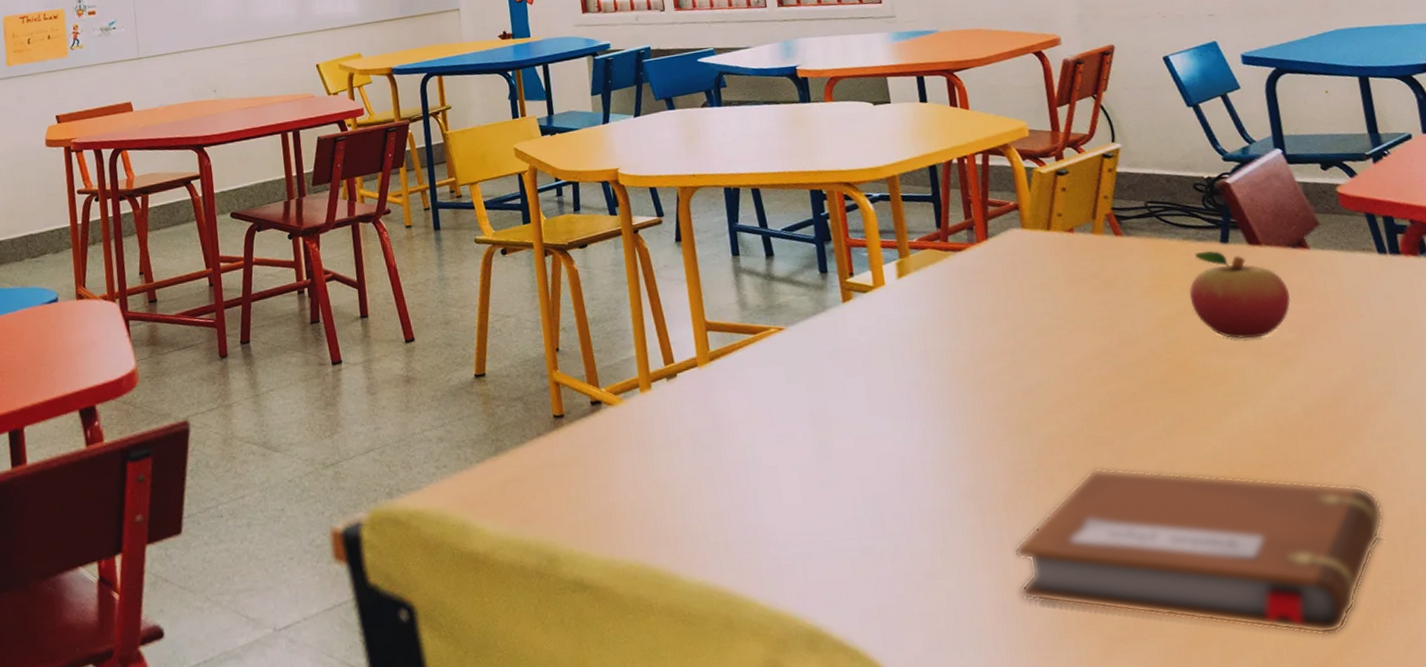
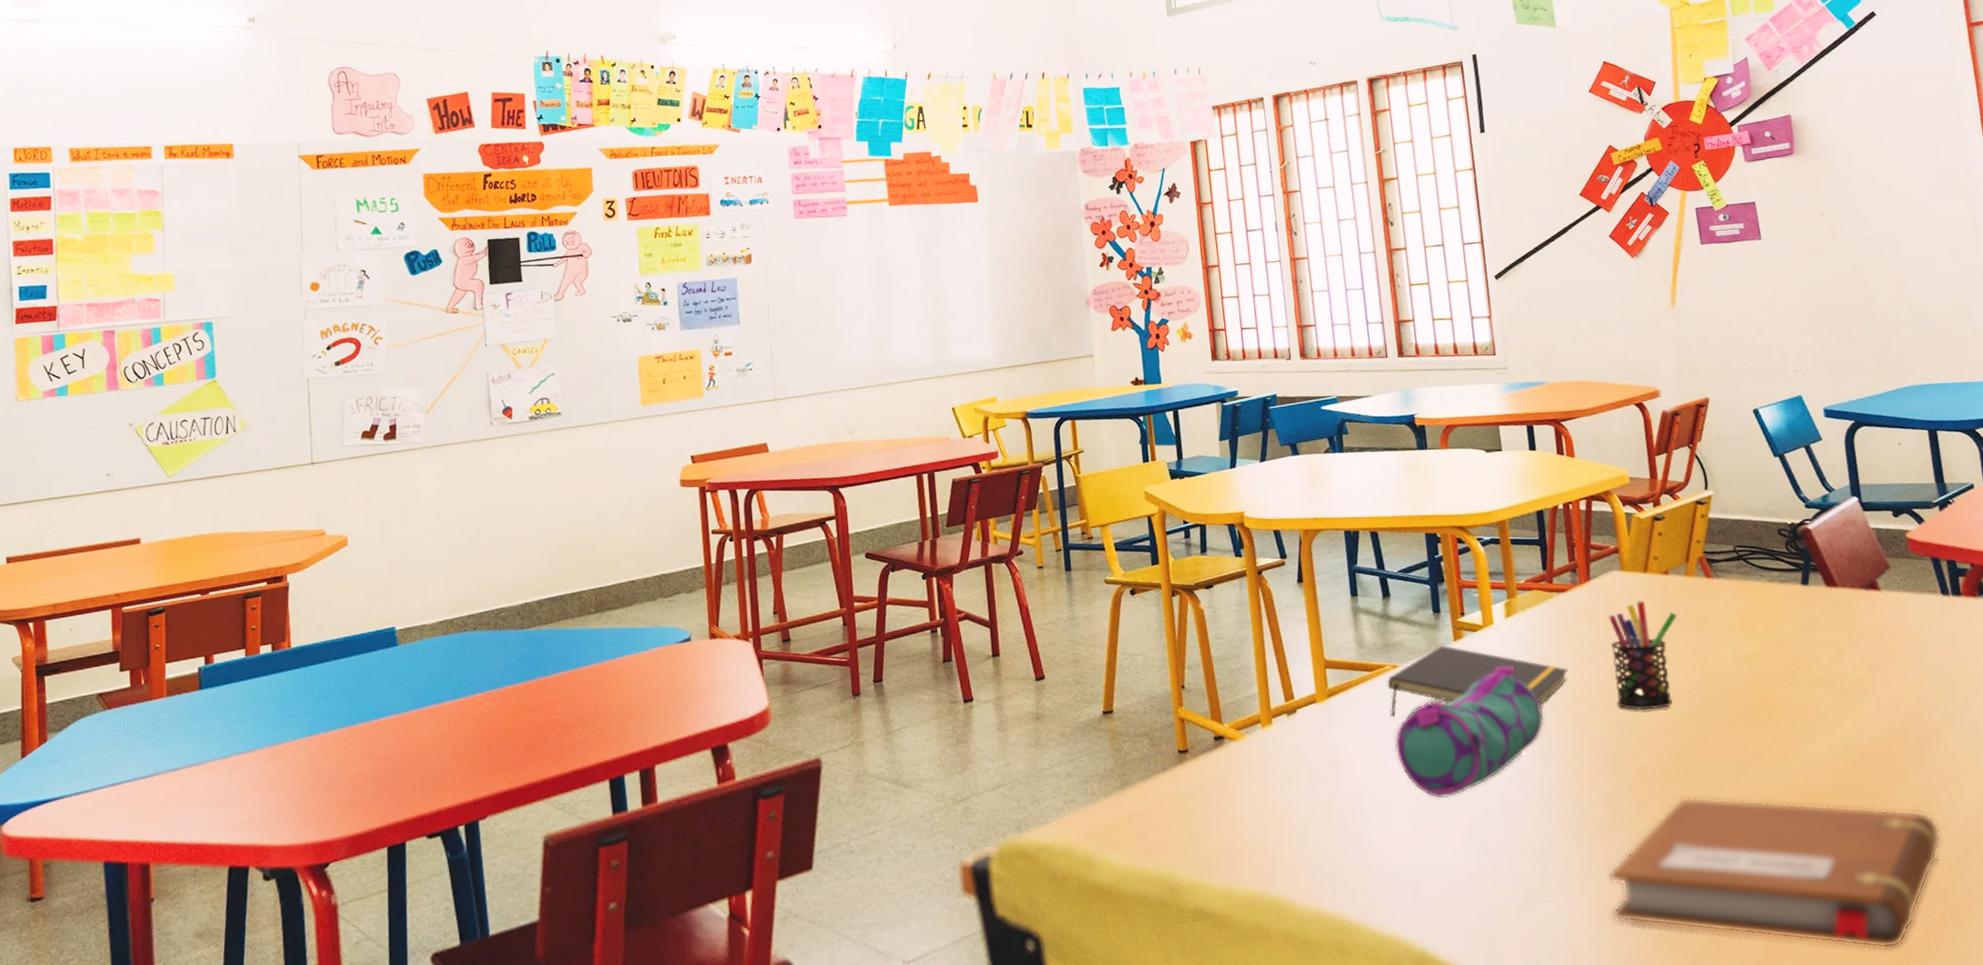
notepad: none [772,306,967,382] -> present [1387,645,1569,717]
pencil case: none [781,329,941,468] -> present [1395,666,1544,799]
pen holder: none [1009,260,1084,377] -> present [1609,600,1677,711]
fruit: present [1189,250,1290,339] -> none [1772,591,1863,675]

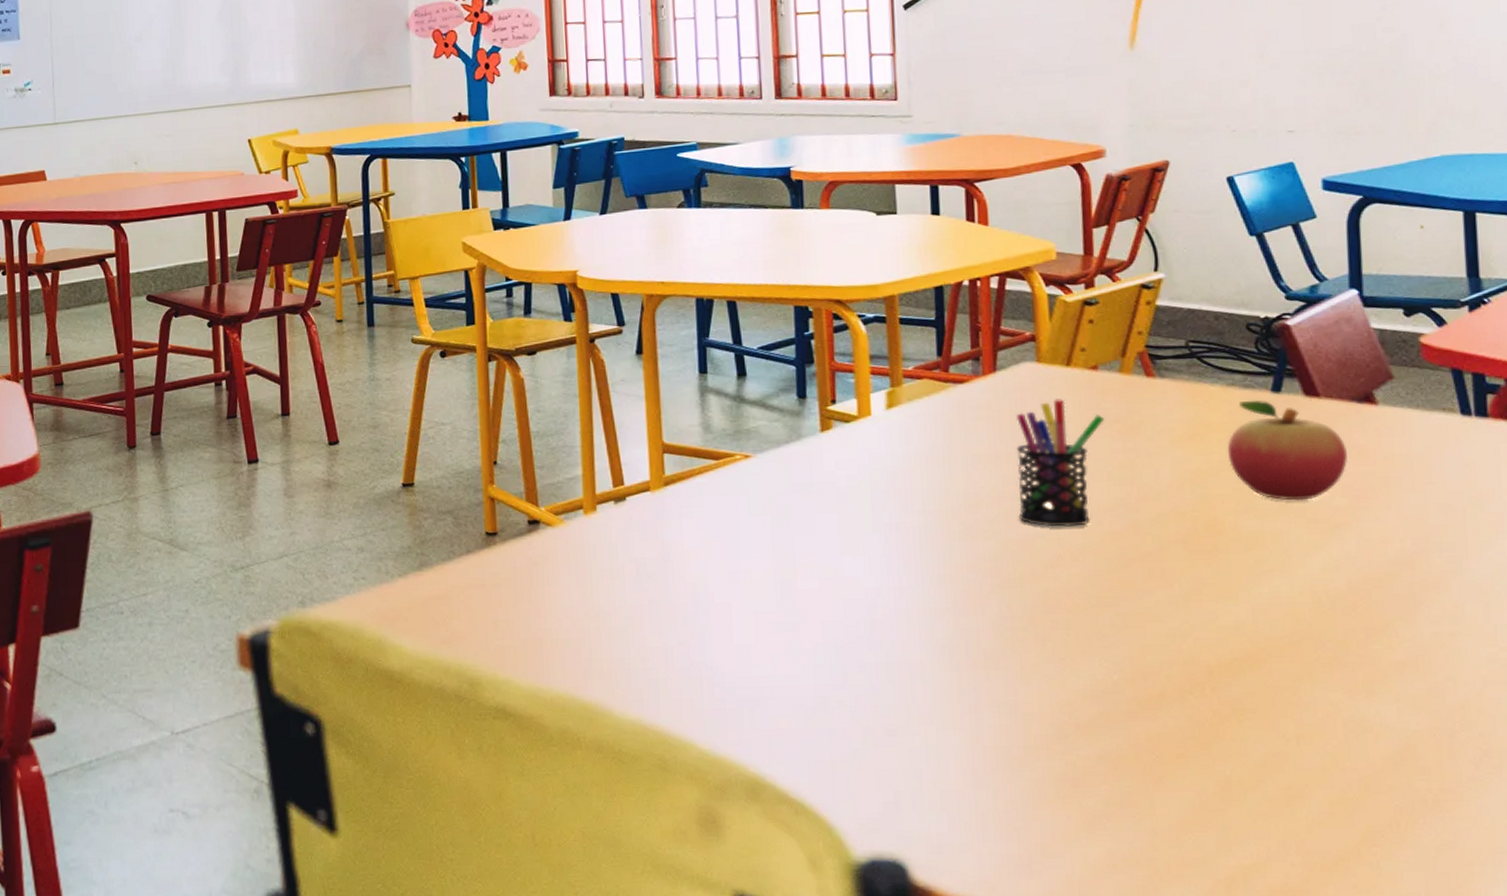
notepad: present [1387,645,1569,717] -> none [736,435,961,513]
pencil case: present [1395,666,1544,799] -> none [741,464,925,609]
notebook: present [1609,796,1941,950] -> none [992,631,1429,830]
fruit: none [1772,591,1863,675] -> present [1227,399,1347,501]

